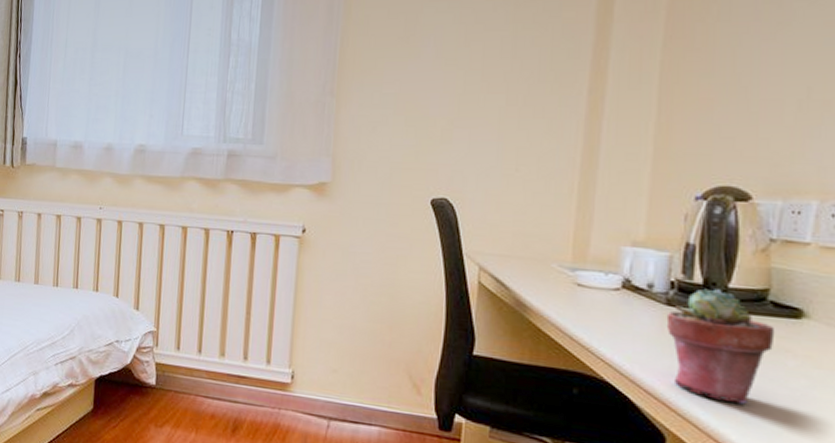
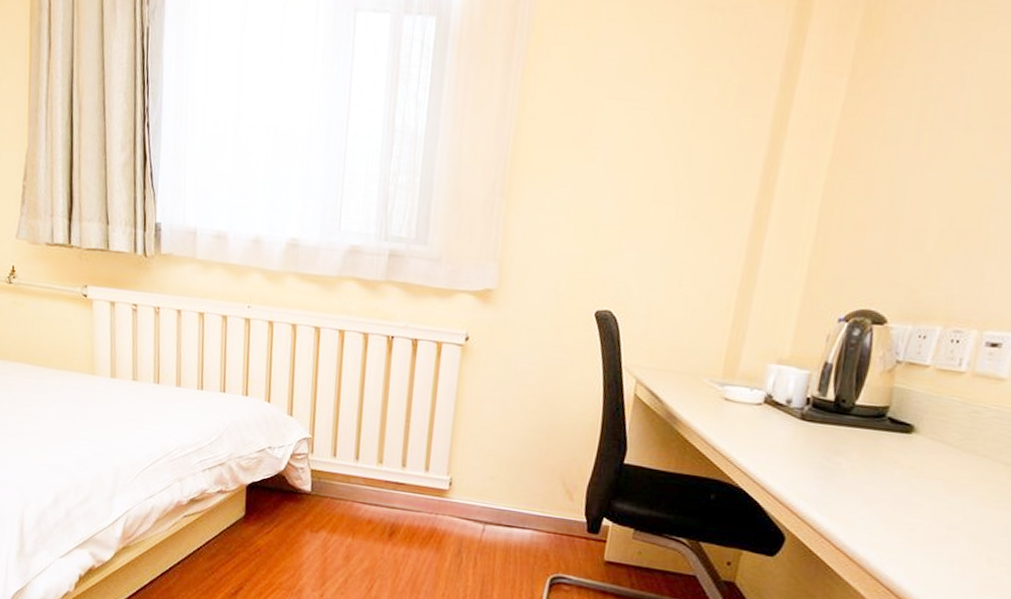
potted succulent: present [666,288,775,405] -> none [798,405,889,508]

